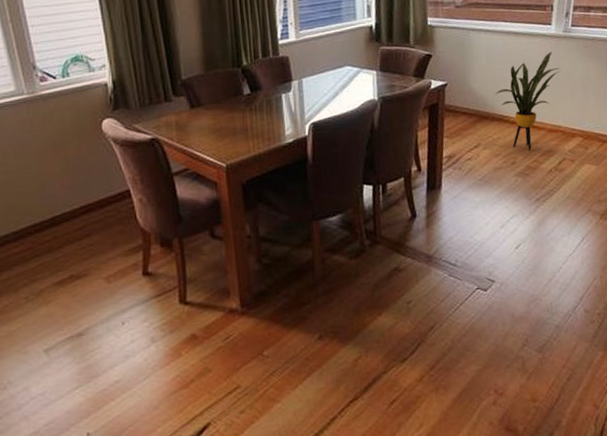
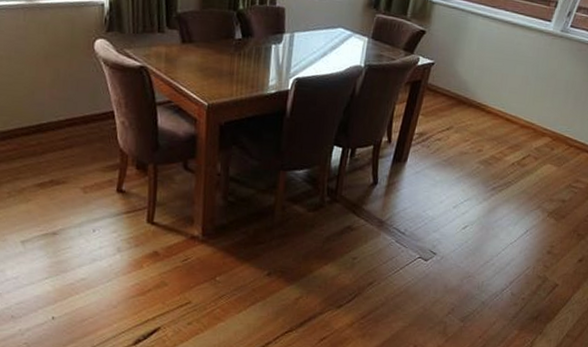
house plant: present [495,52,562,151] -> none [479,49,549,142]

